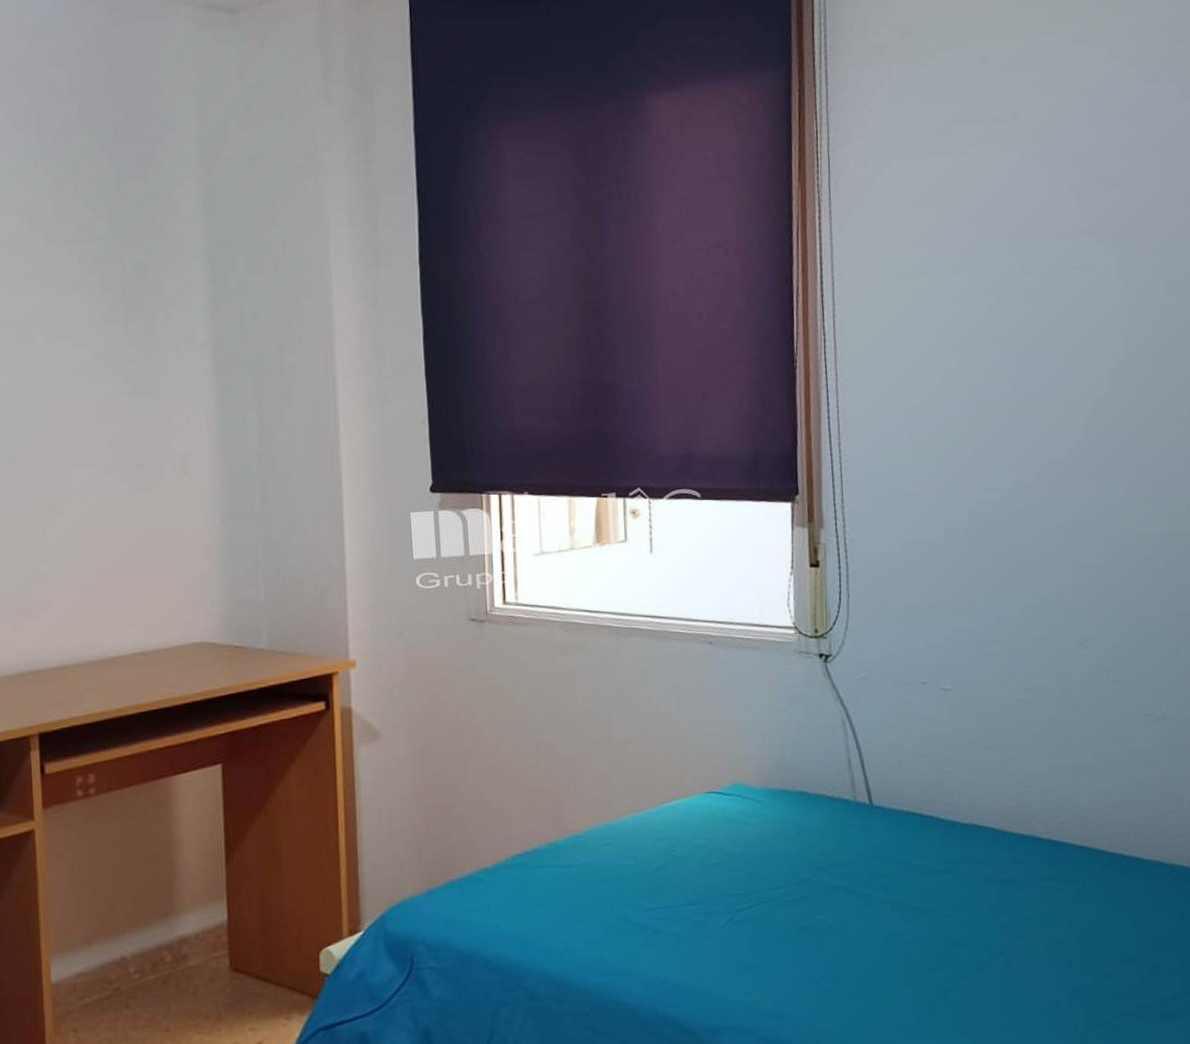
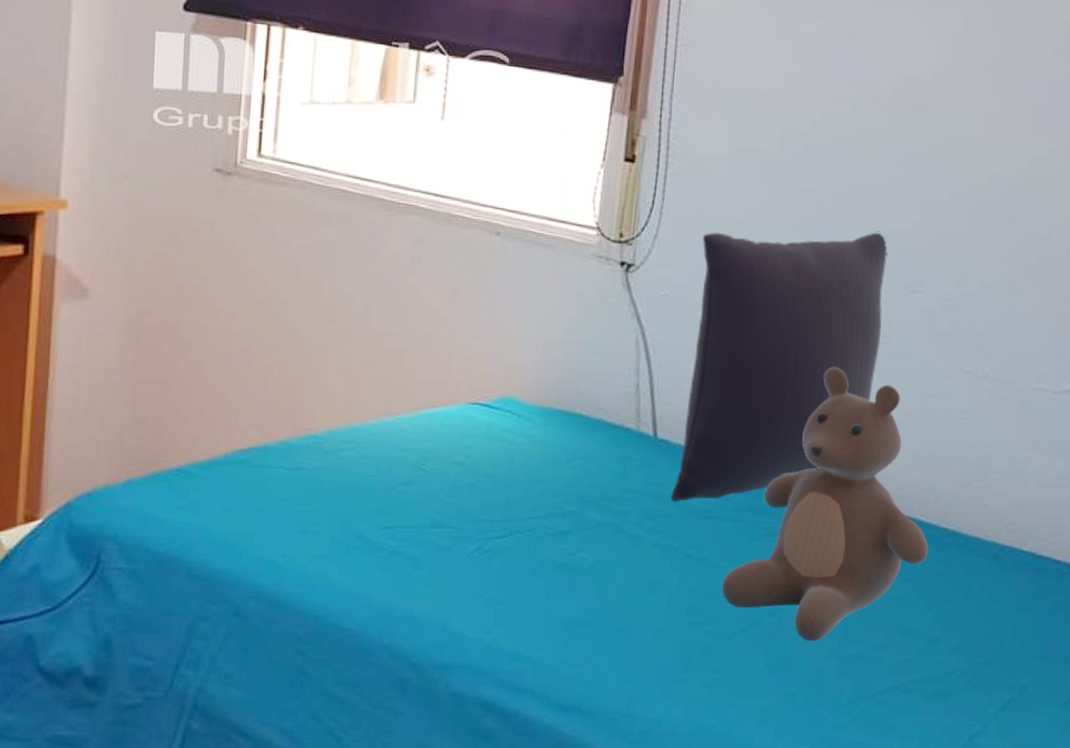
pillow: none [887,598,1061,862] -> present [671,231,888,503]
teddy bear: none [950,724,1137,978] -> present [722,368,929,642]

